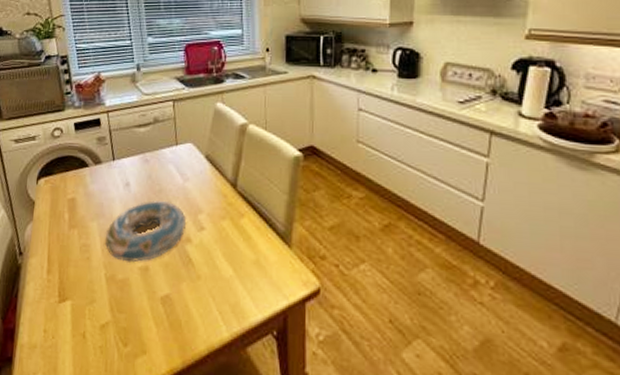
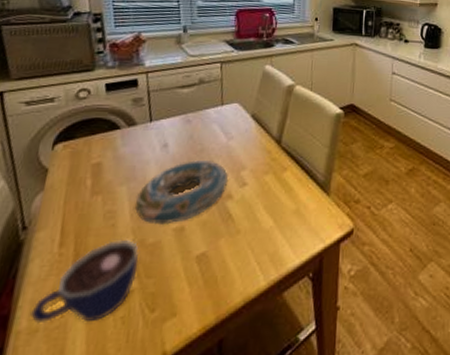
cup: none [29,272,111,347] -> present [29,239,139,324]

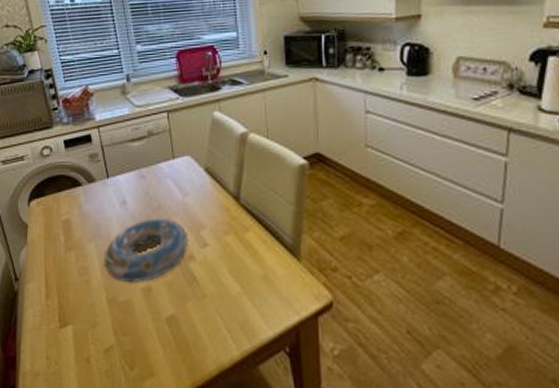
cup: present [29,239,139,324] -> none [31,295,114,372]

